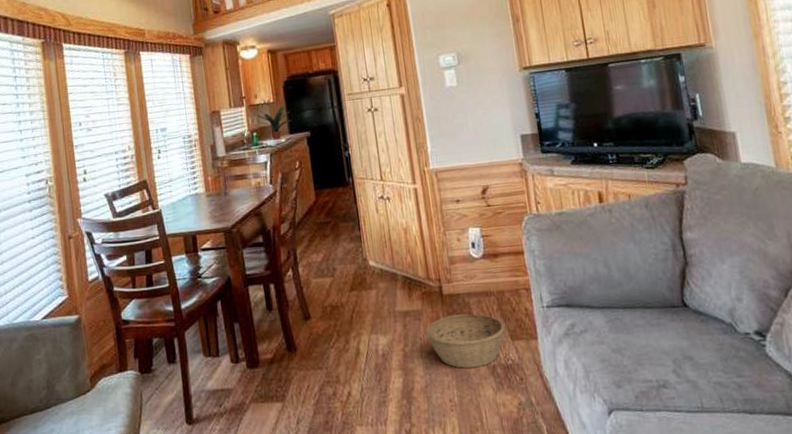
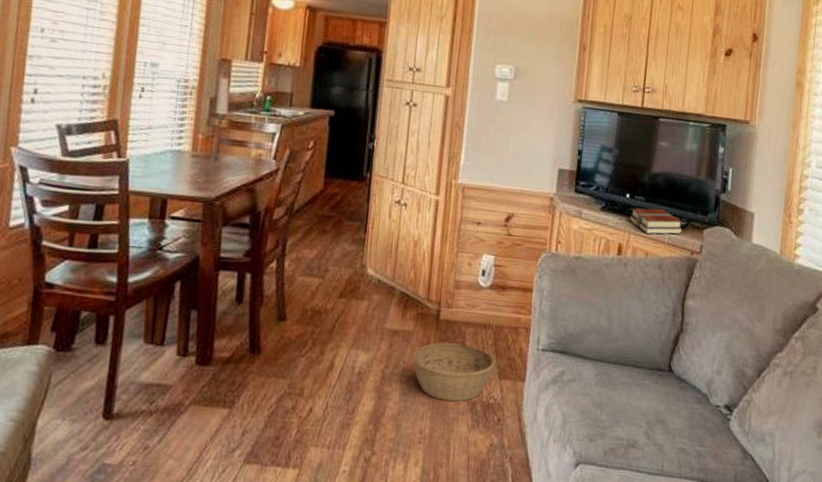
potted plant: present [252,107,292,140] -> none [273,66,317,112]
books: none [602,150,661,178] -> present [629,208,683,235]

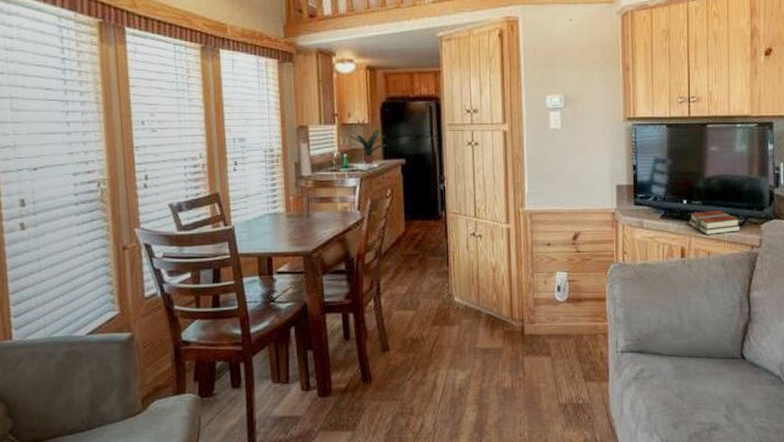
potted plant: none [273,66,317,112] -> present [345,126,387,164]
basket: present [412,342,496,402] -> none [504,354,580,406]

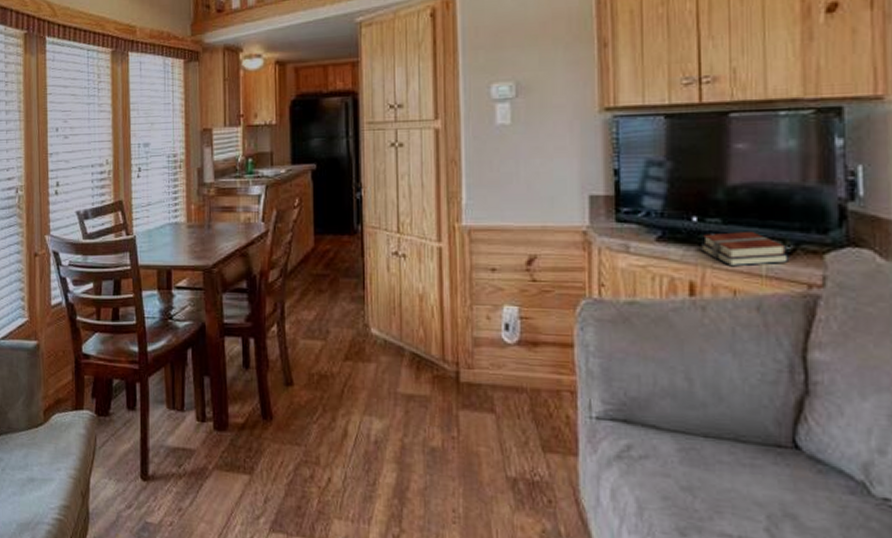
potted plant: present [345,126,387,164] -> none [251,128,296,170]

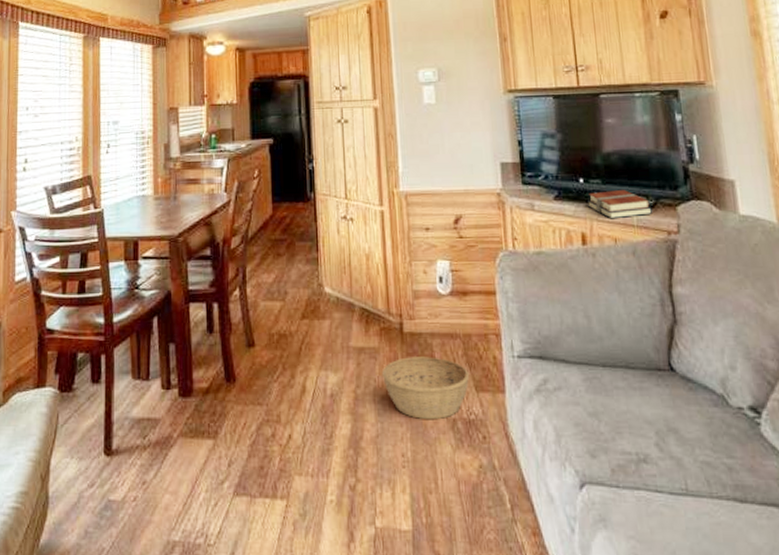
basket: none [432,409,537,477] -> present [381,357,470,420]

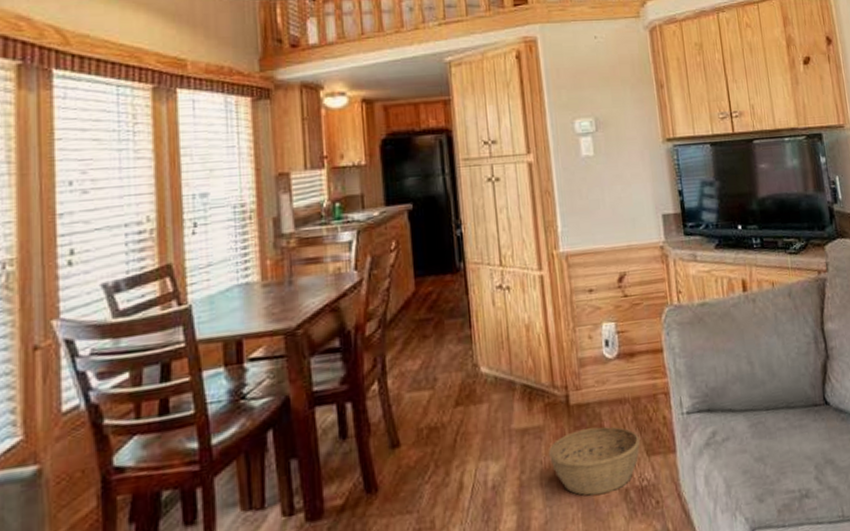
books: present [588,190,652,219] -> none [746,233,804,264]

